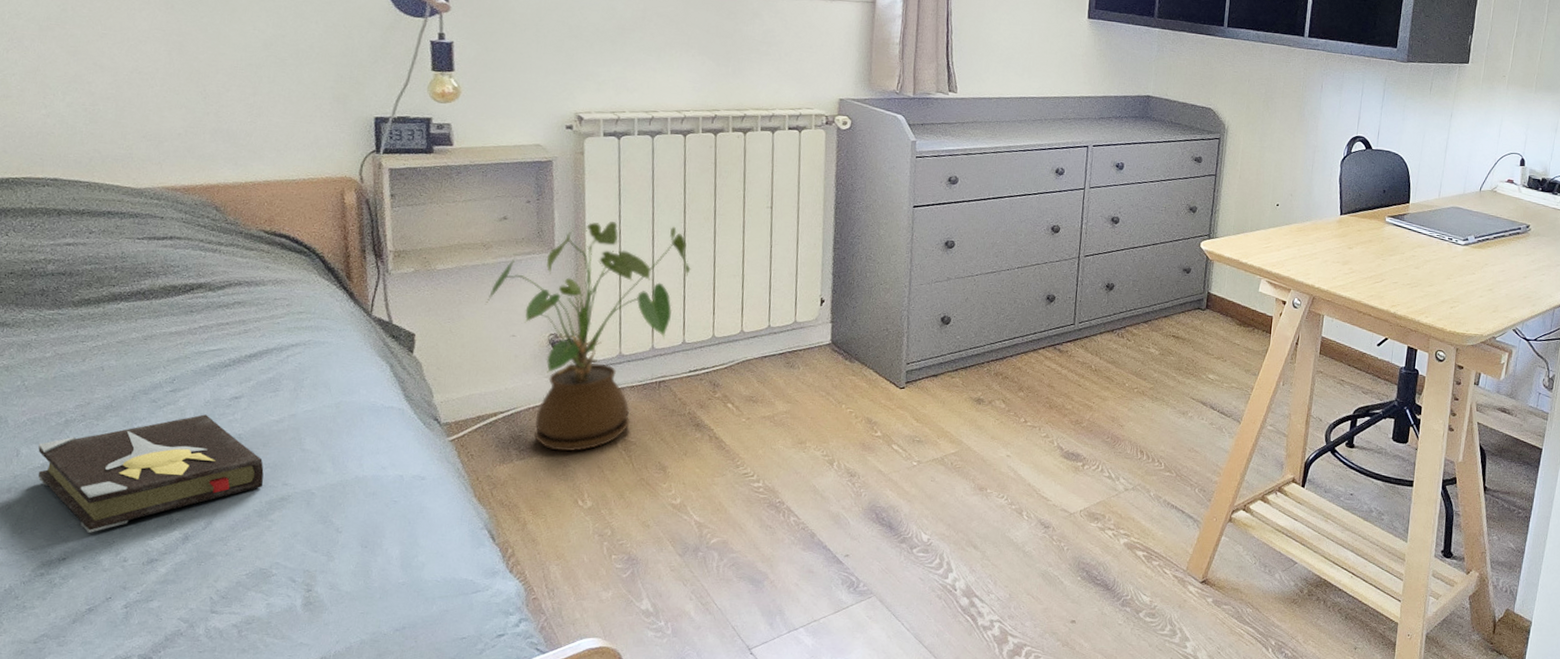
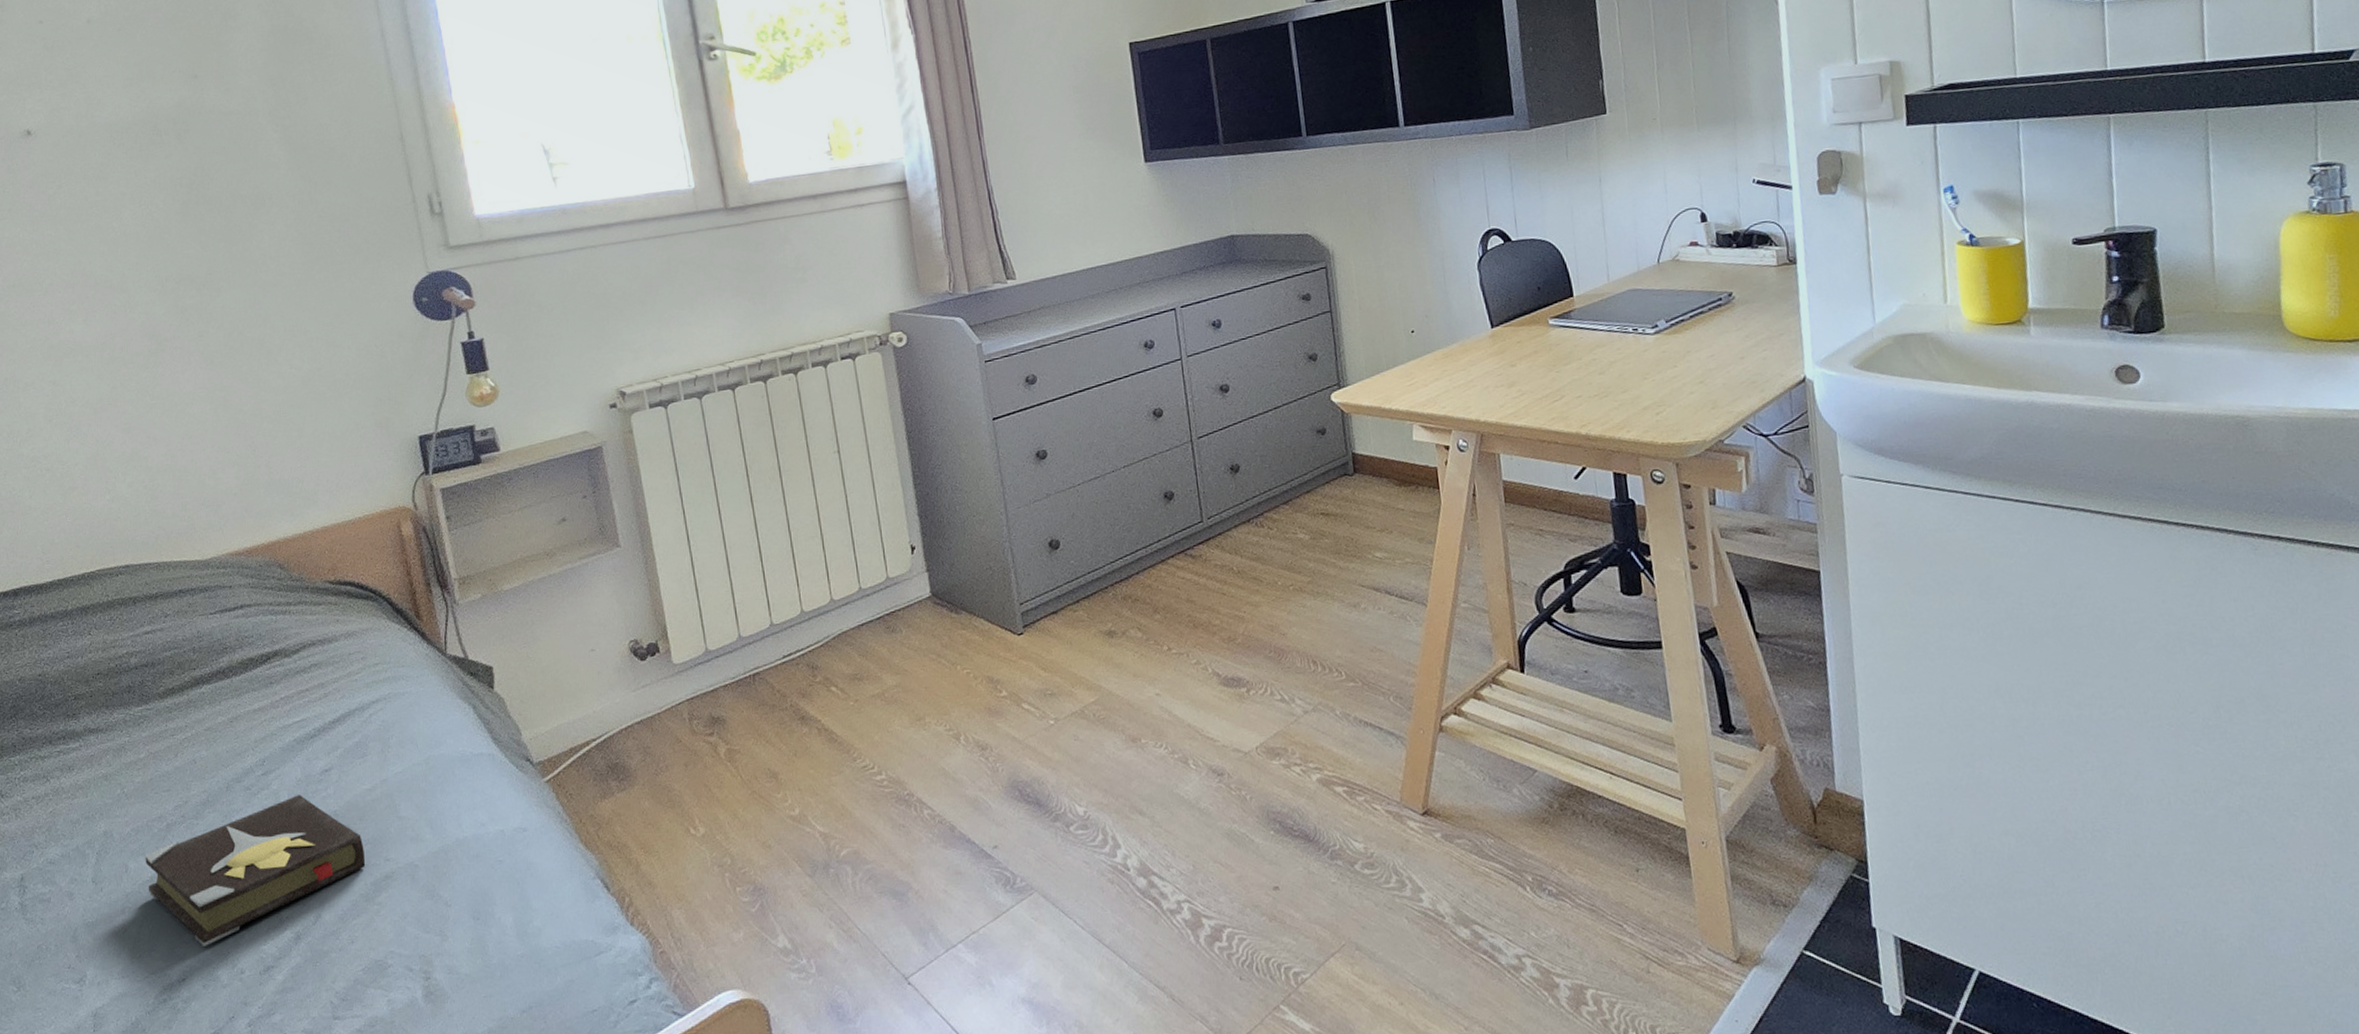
house plant: present [485,221,691,452] -> none [558,494,765,774]

